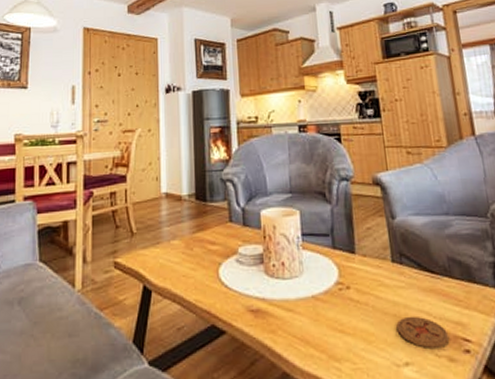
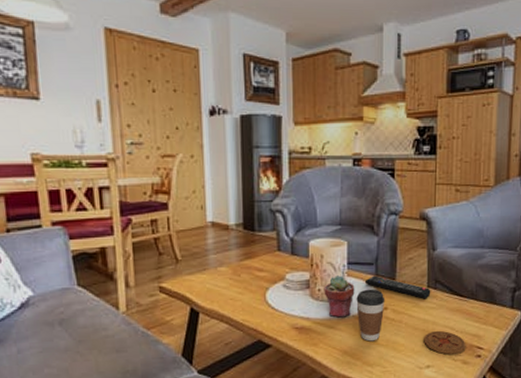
potted succulent: none [278,248,312,299] -> present [324,275,355,318]
coffee cup: none [314,264,347,329] -> present [356,289,385,342]
remote control: none [321,248,397,277] -> present [364,275,431,299]

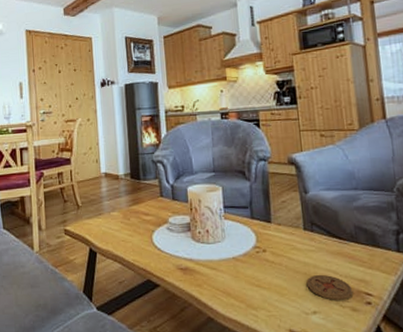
potted succulent: present [324,275,355,318] -> none [203,218,233,259]
coffee cup: present [356,289,385,342] -> none [234,231,263,284]
remote control: present [364,275,431,299] -> none [241,218,308,242]

